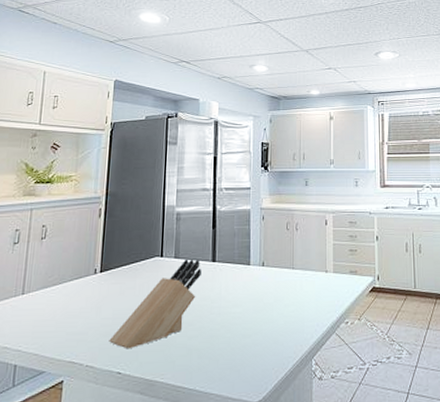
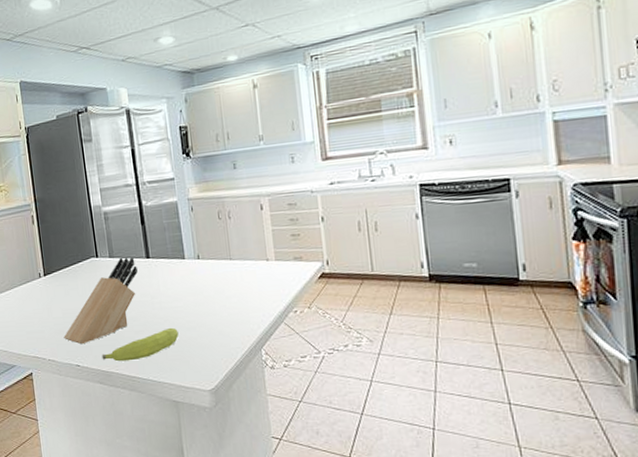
fruit: none [147,334,233,370] -> present [102,327,179,362]

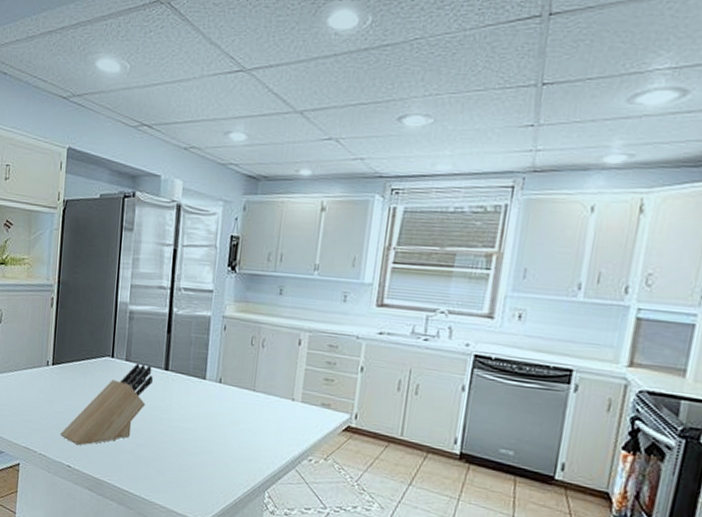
fruit: present [102,327,179,362] -> none [96,448,182,474]

